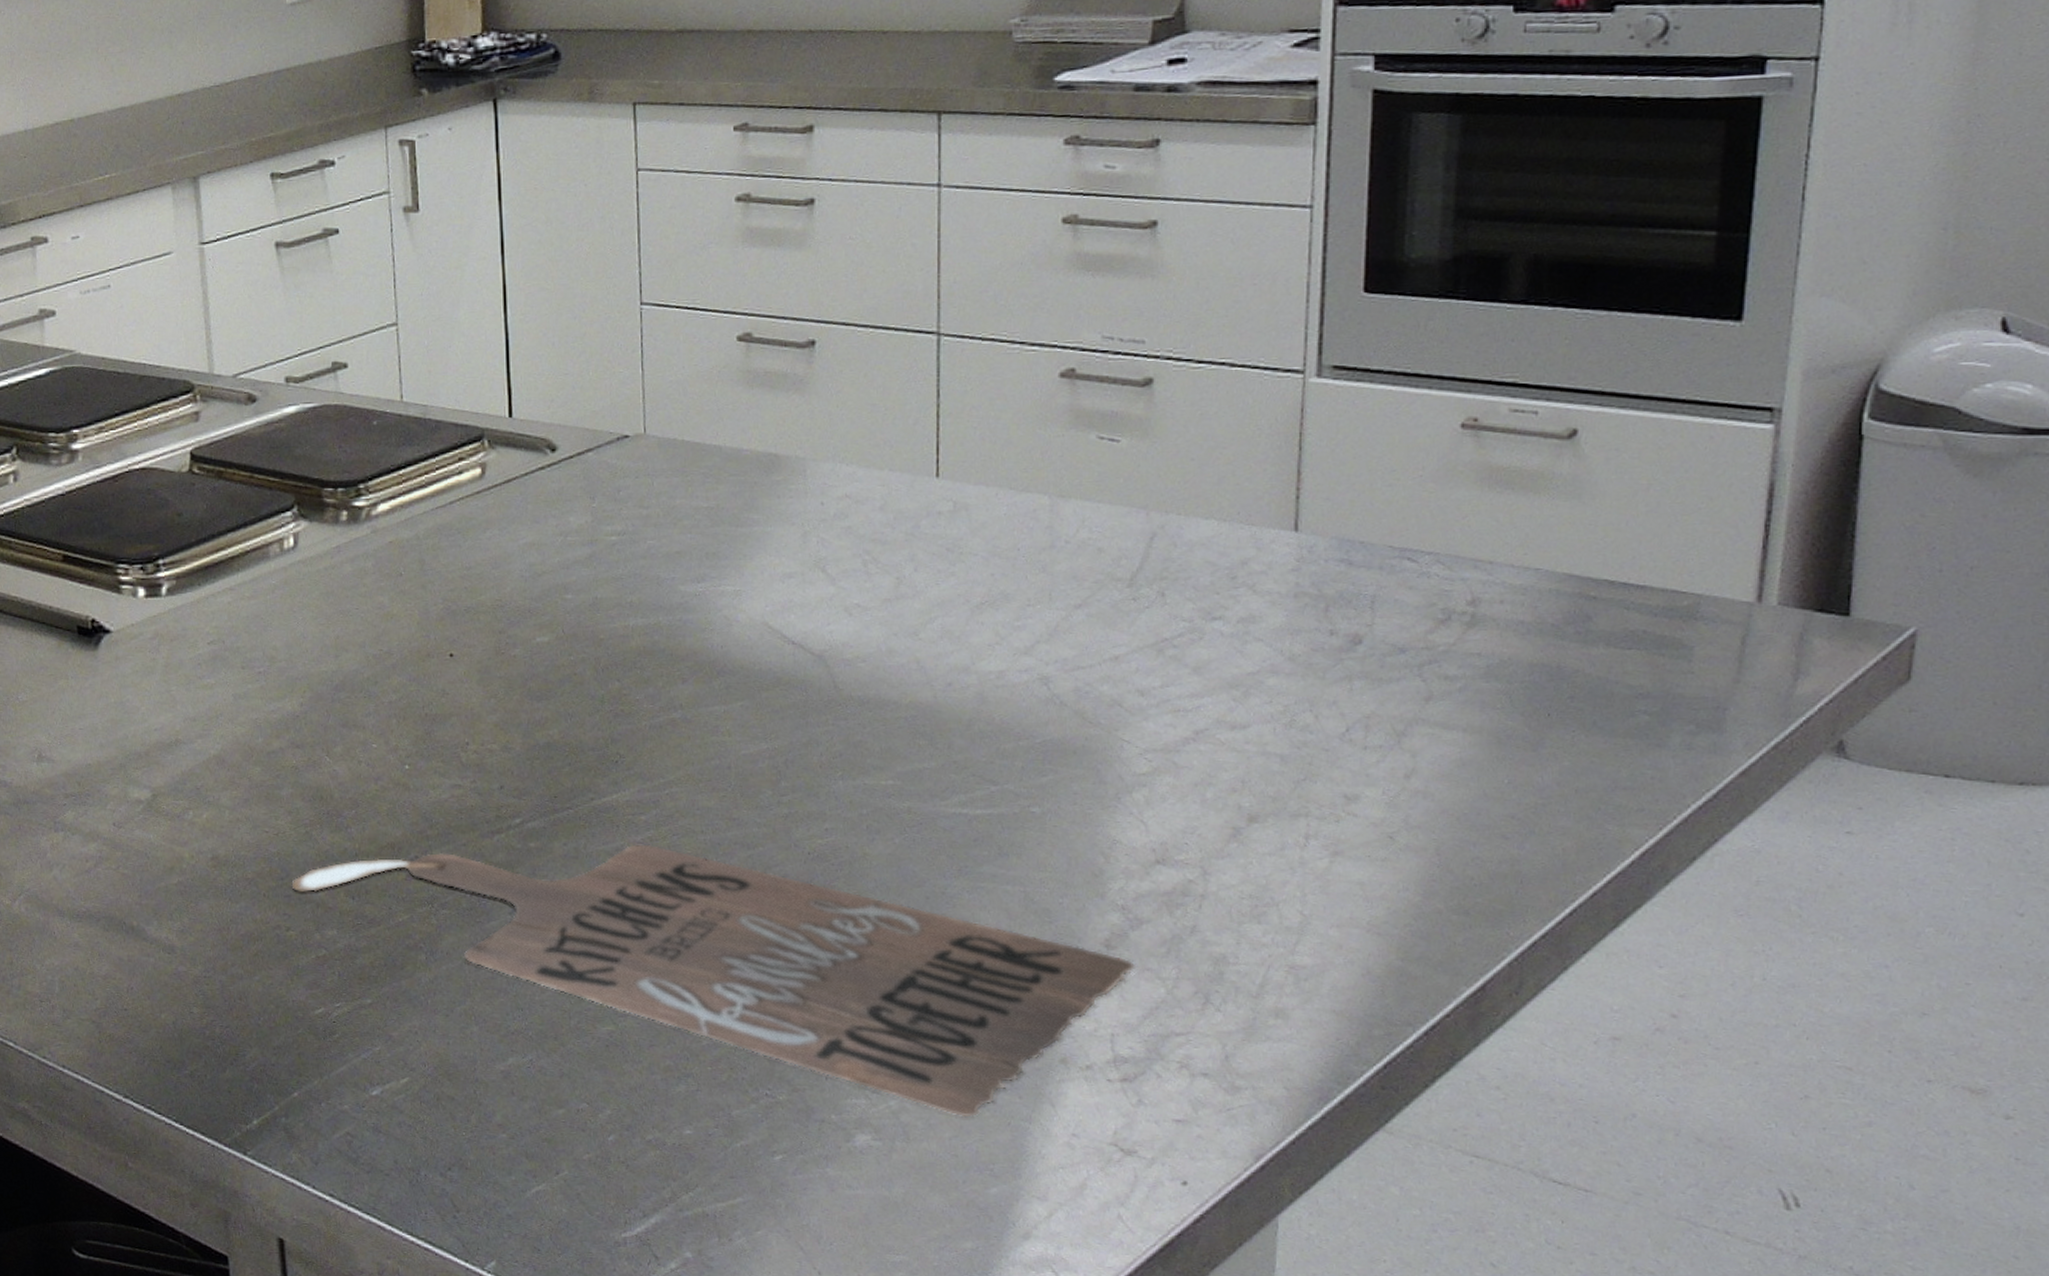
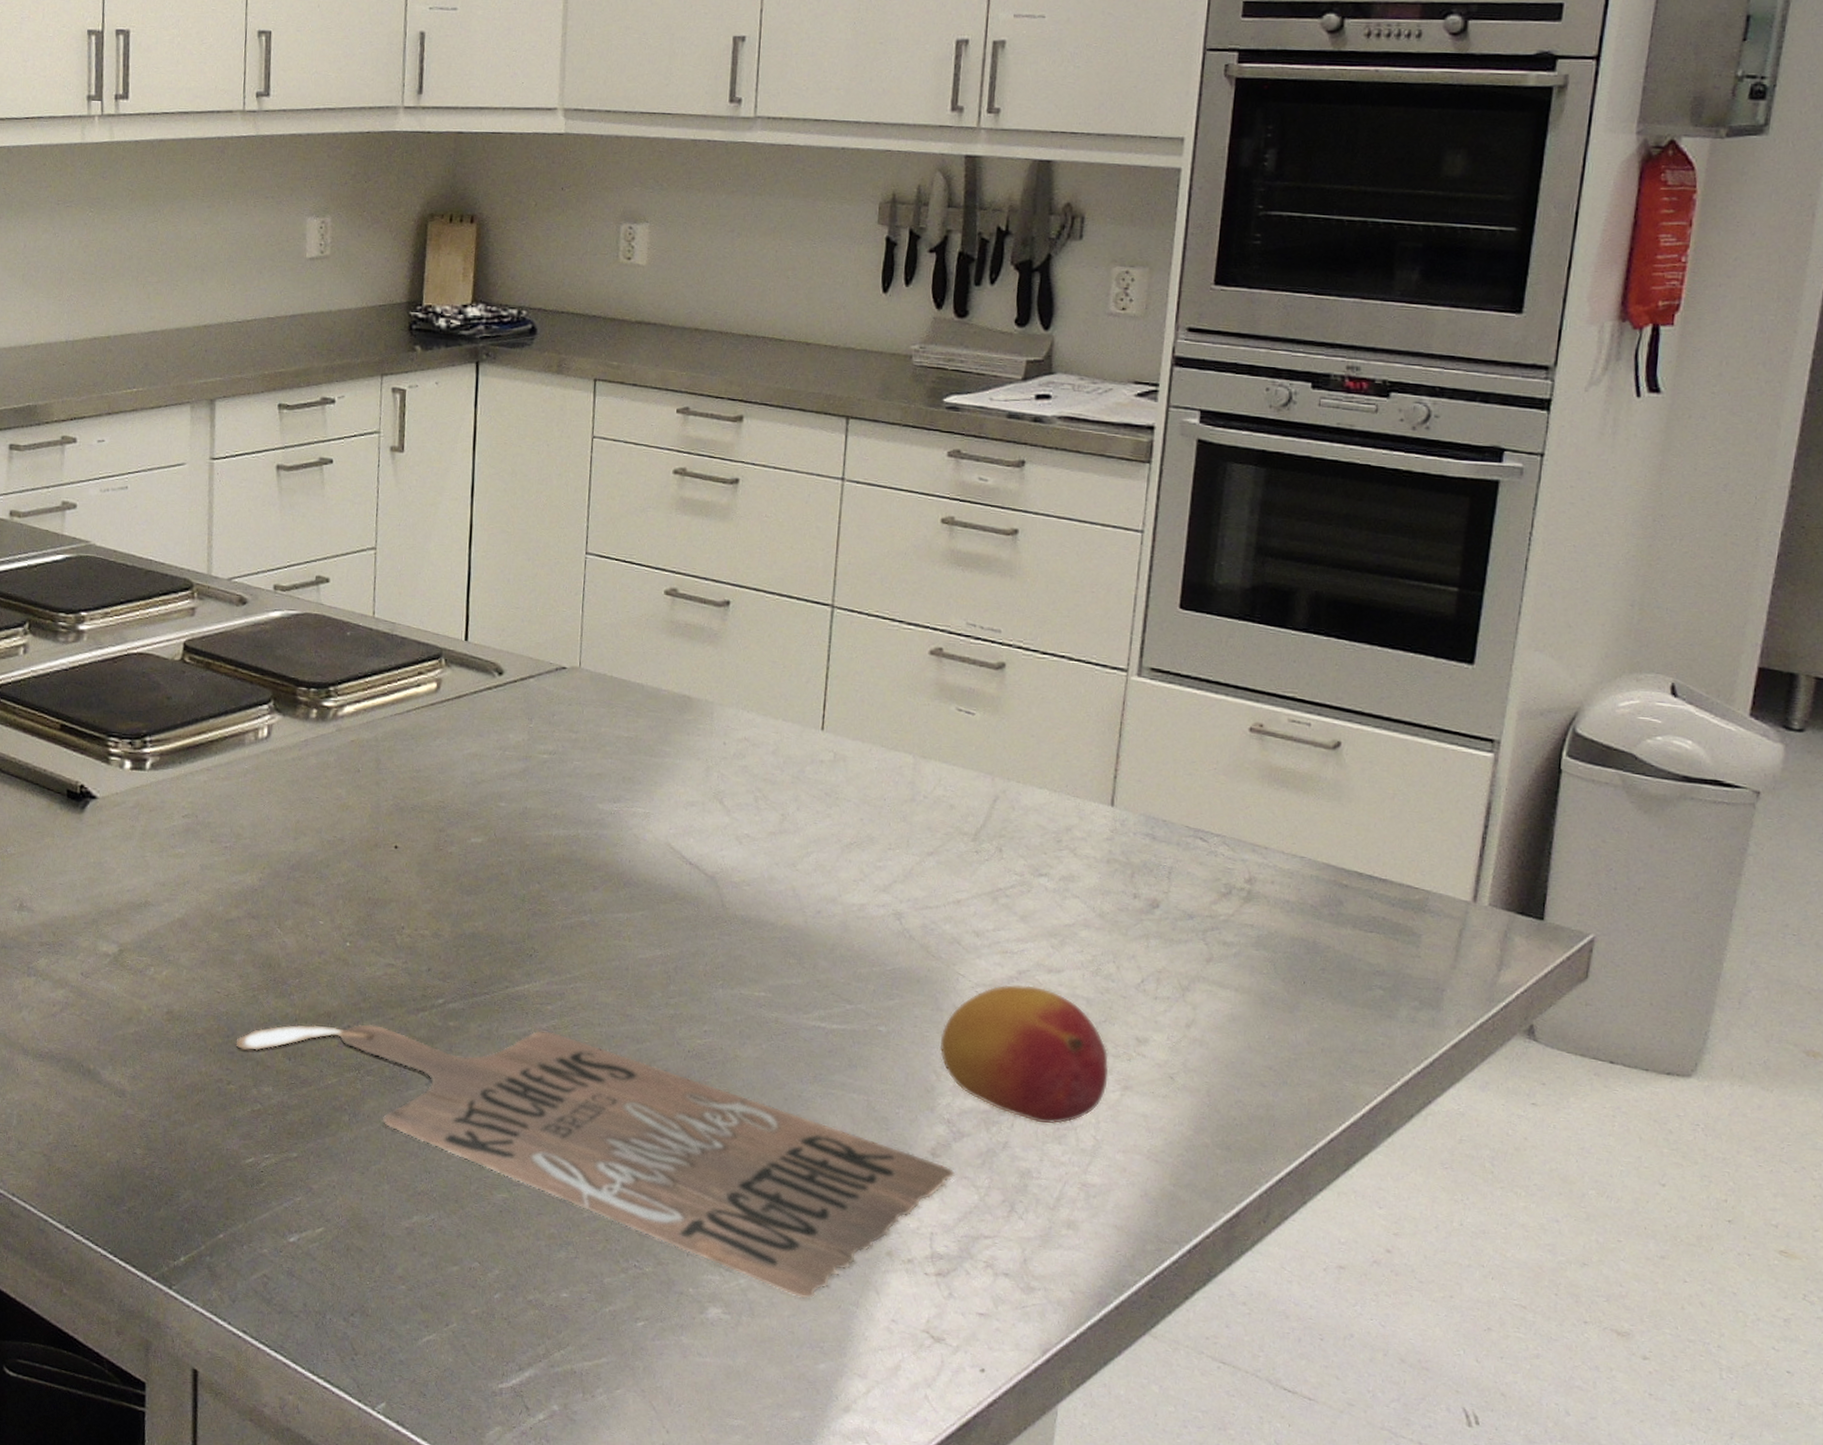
fruit: none [1106,746,1313,901] -> present [939,985,1109,1124]

